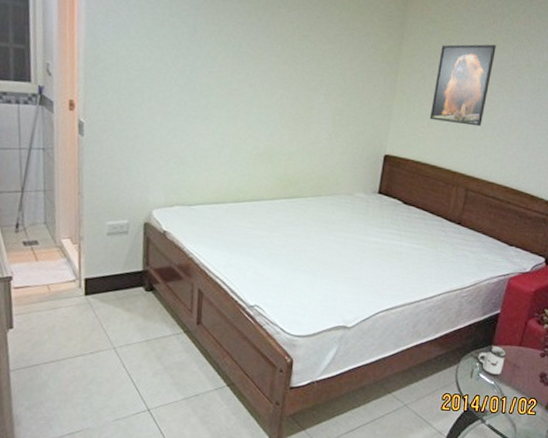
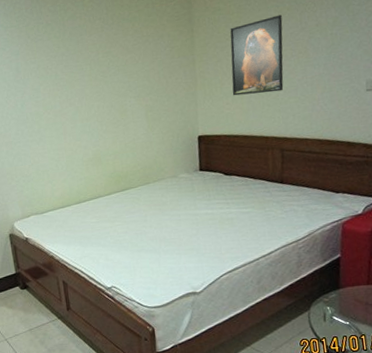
cup: present [478,345,506,375] -> none [327,288,356,316]

